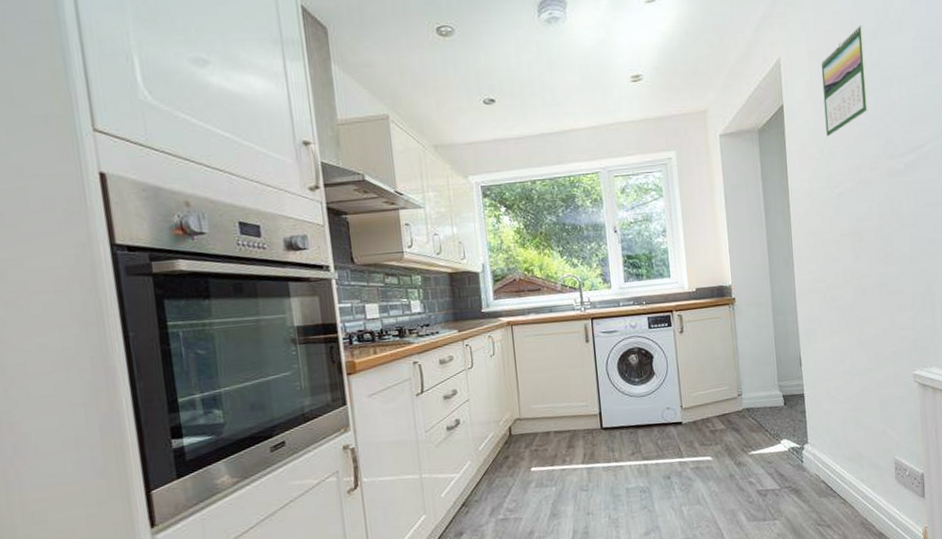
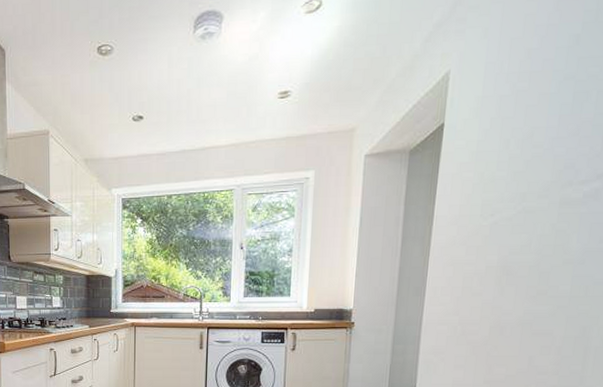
calendar: present [821,25,869,137] -> none [490,29,563,160]

